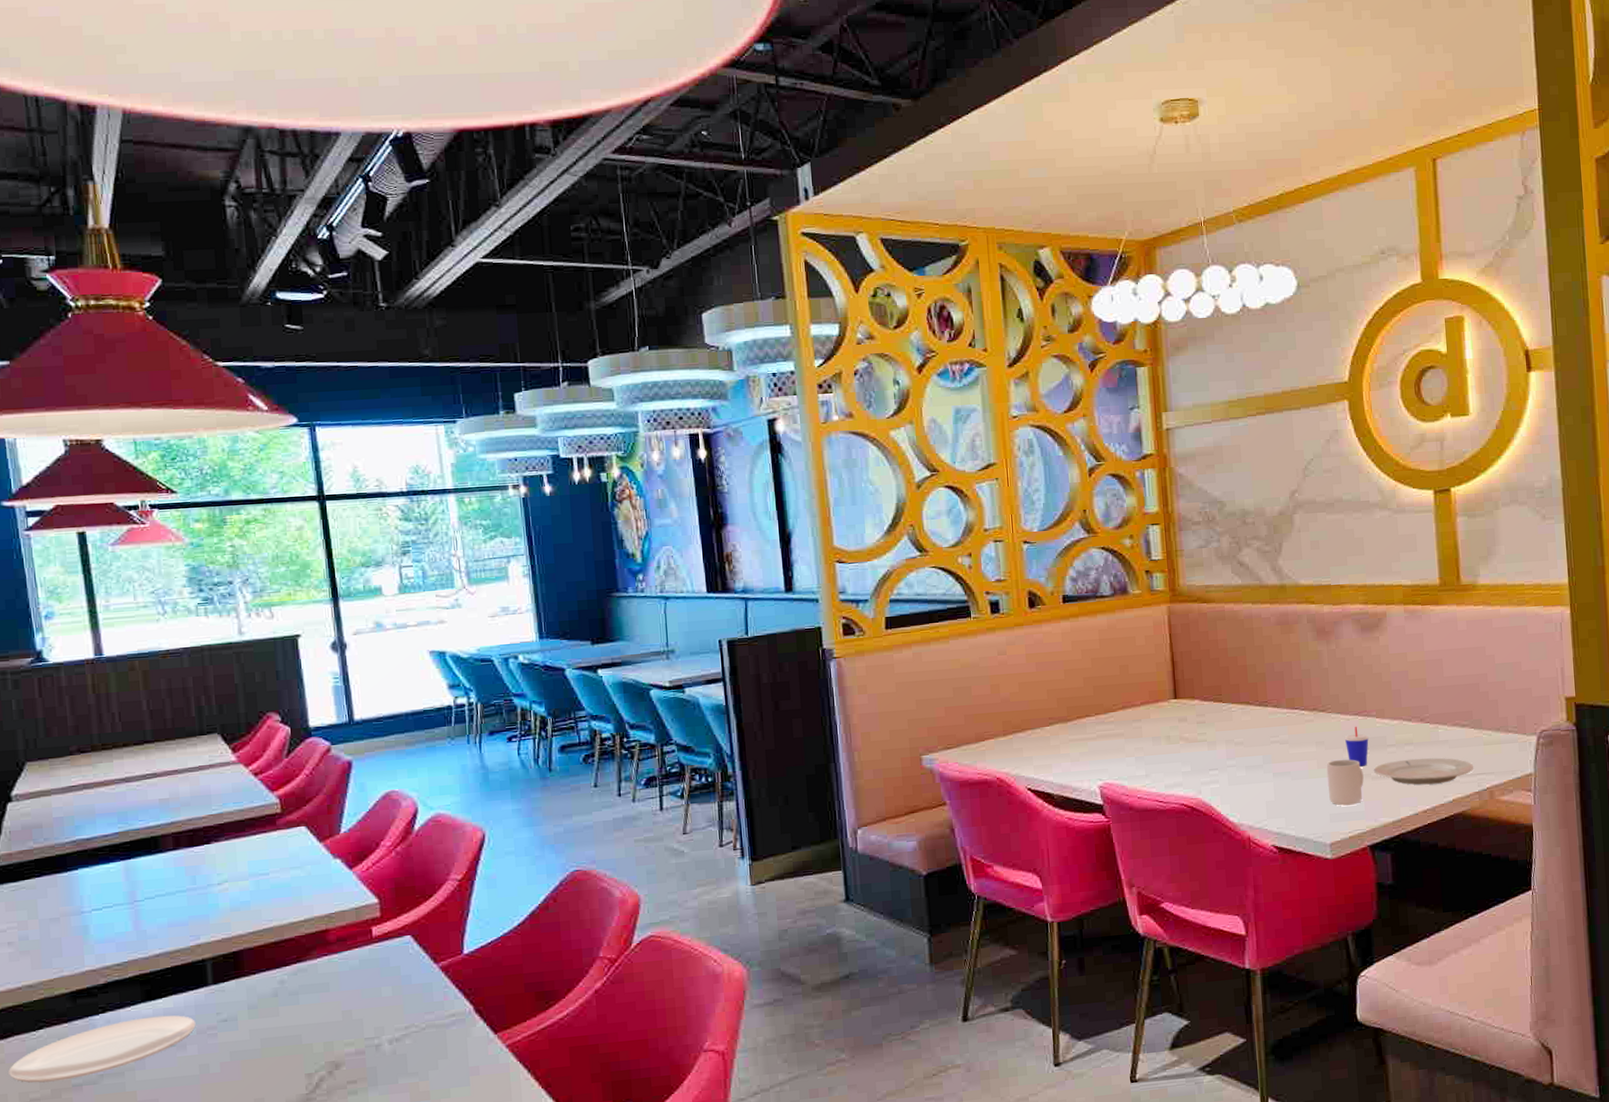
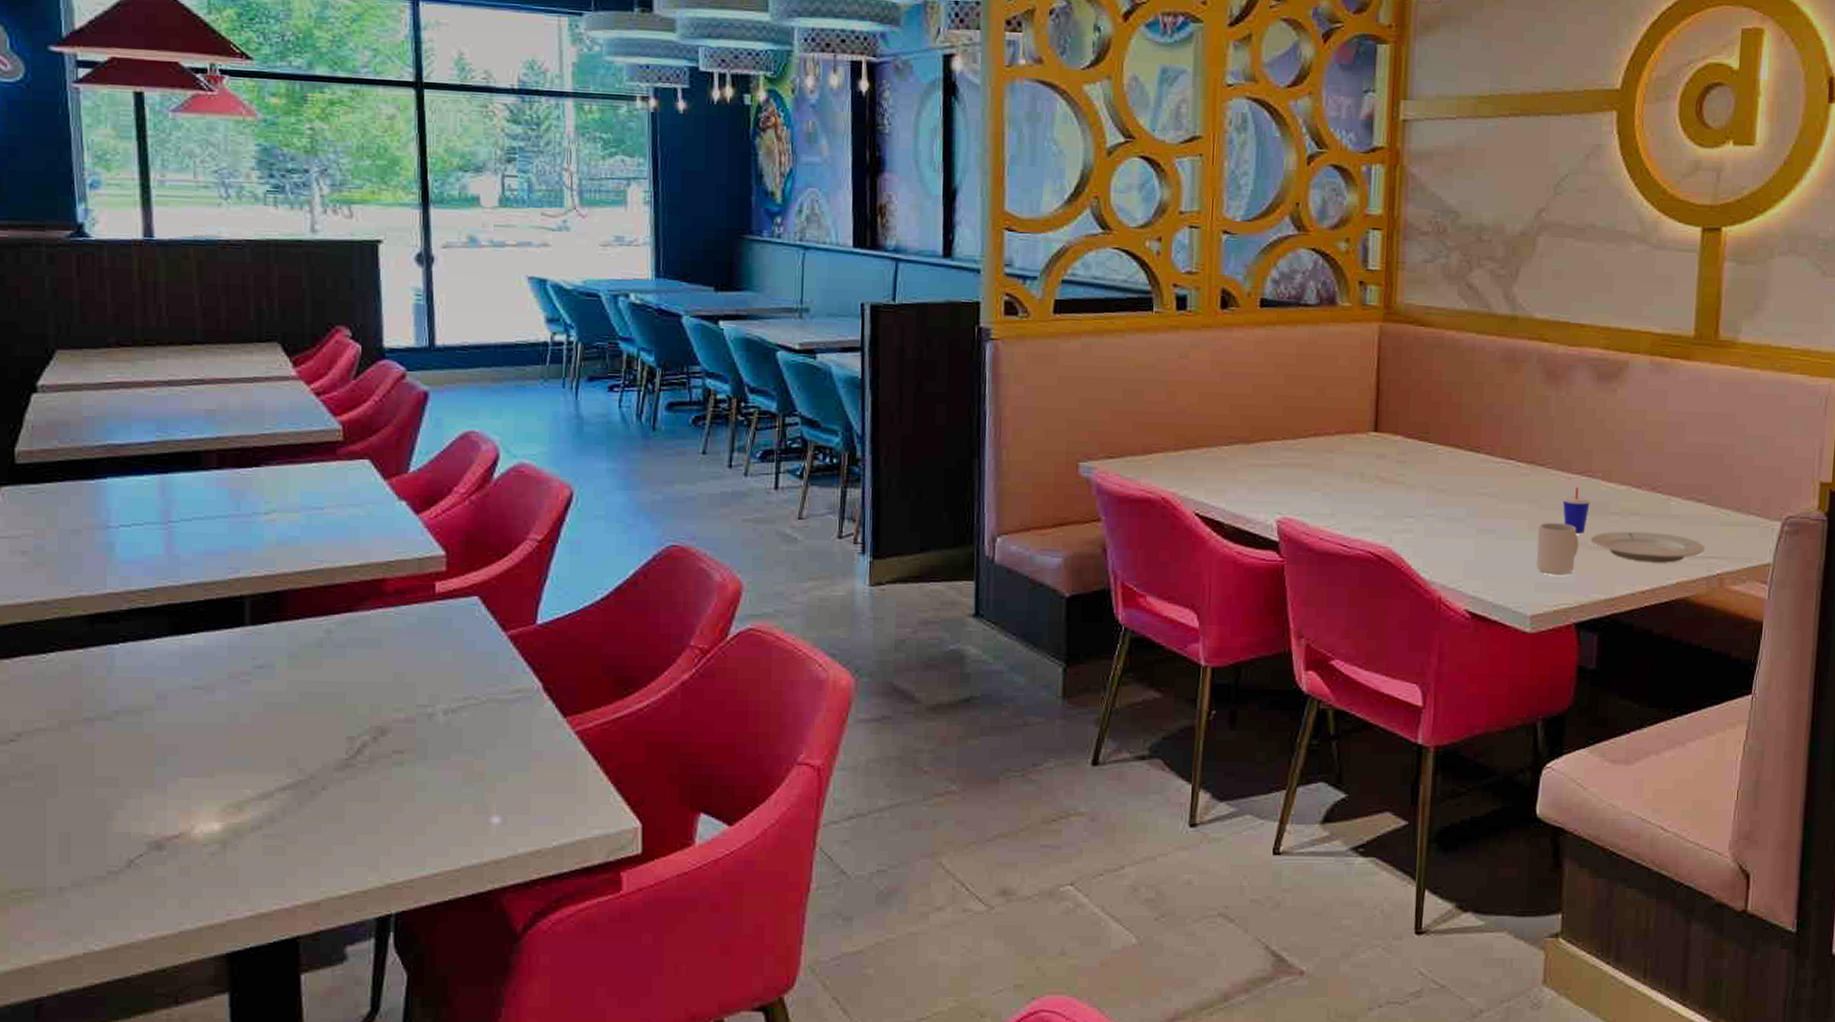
plate: present [8,1015,196,1083] -> none [12,653,227,712]

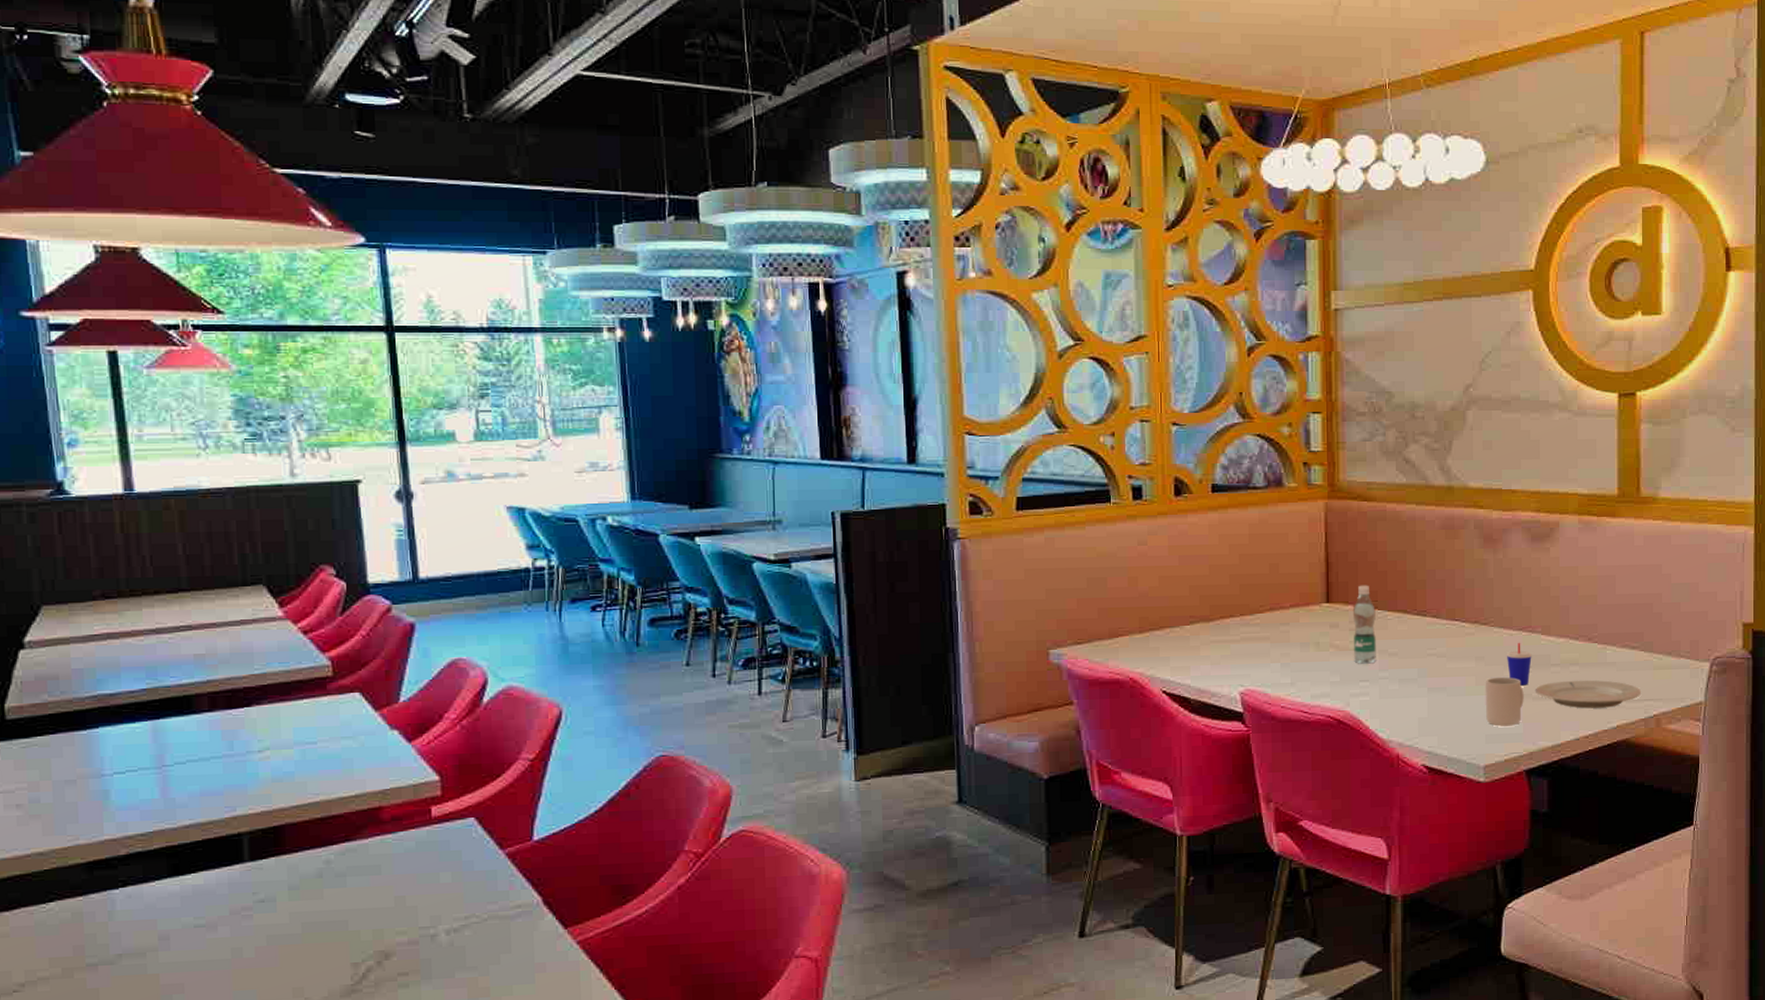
bottle: none [1399,415,1426,499] -> present [1352,585,1376,664]

